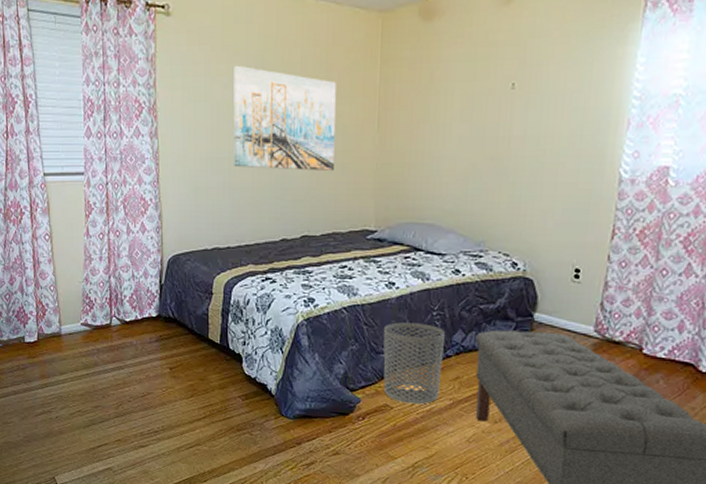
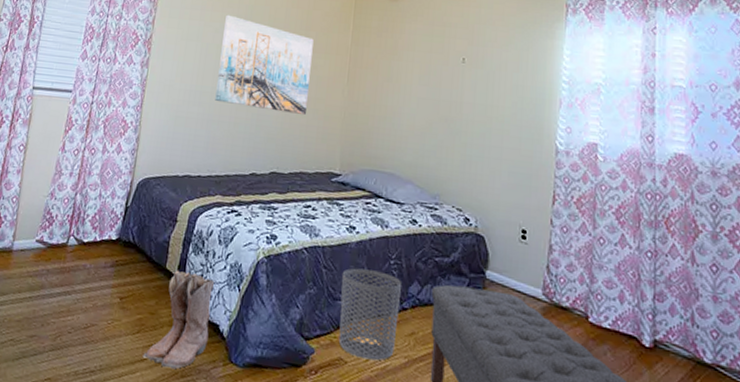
boots: none [199,339,258,425] -> present [142,270,215,370]

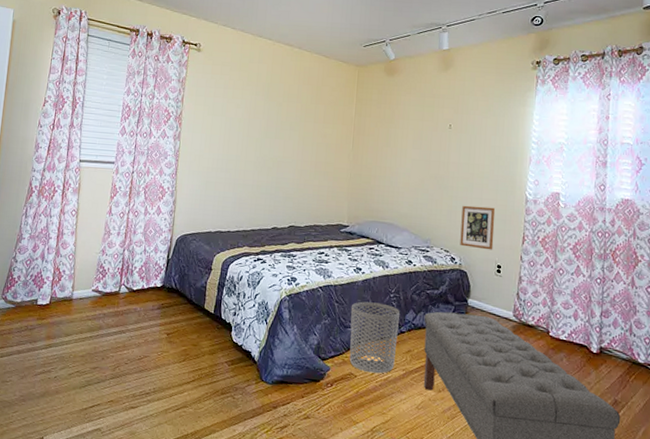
boots: present [142,270,215,370] -> none [189,309,246,389]
wall art: present [215,14,314,115] -> none [239,92,323,177]
picture frame: none [475,154,519,211] -> present [460,205,496,250]

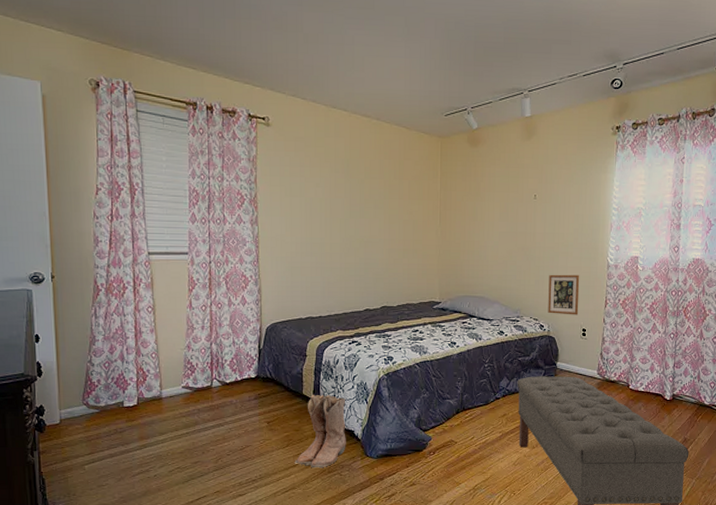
boots: none [189,309,246,389] -> present [294,394,346,468]
waste bin: present [349,301,401,374] -> none [447,373,495,438]

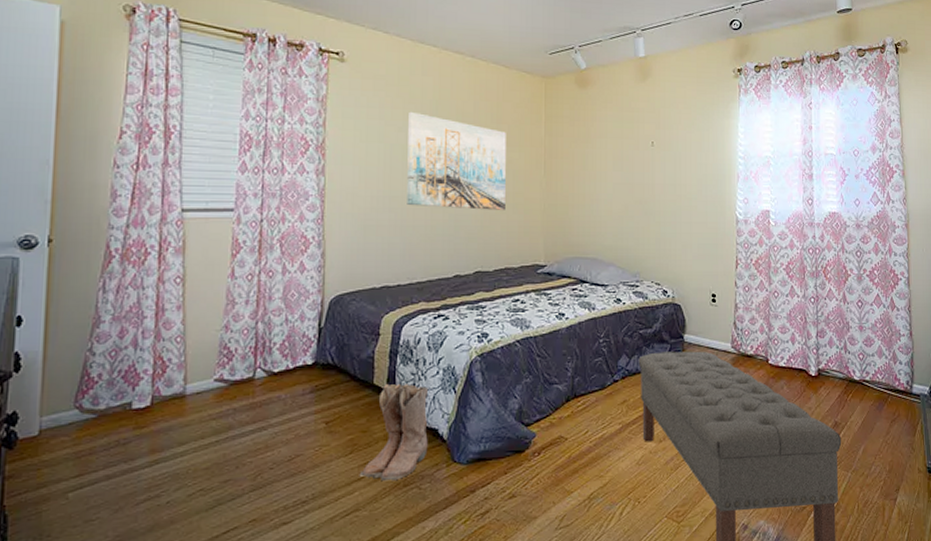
wall art: none [324,169,407,255] -> present [407,111,506,210]
picture frame: present [548,274,580,315] -> none [671,231,707,278]

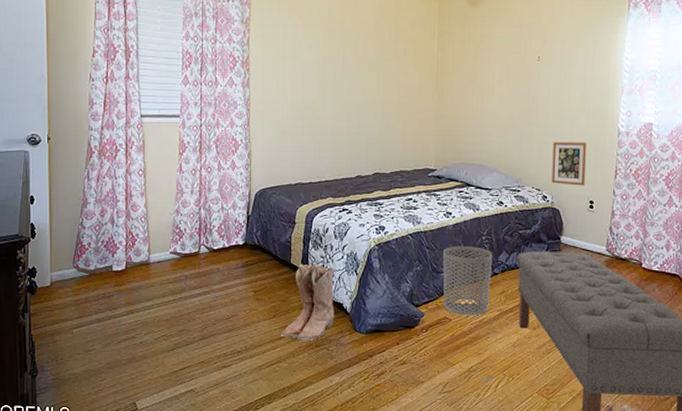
wall art: present [407,111,506,210] -> none [317,30,403,119]
waste bin: none [555,351,612,433] -> present [442,246,493,316]
picture frame: none [671,231,707,278] -> present [551,141,587,186]

